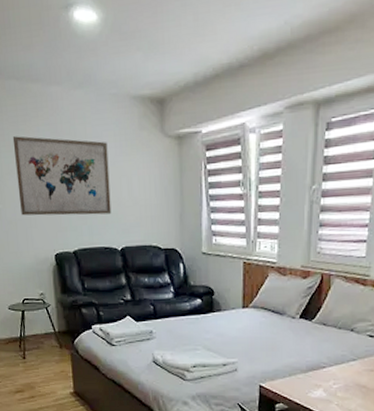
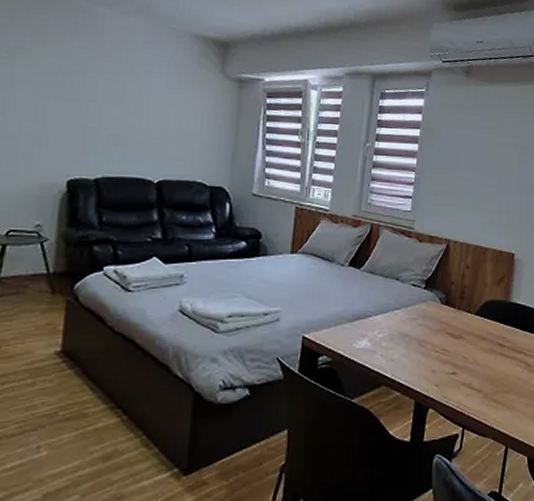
wall art: present [12,136,112,216] -> none [29,46,158,144]

